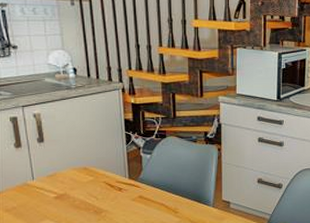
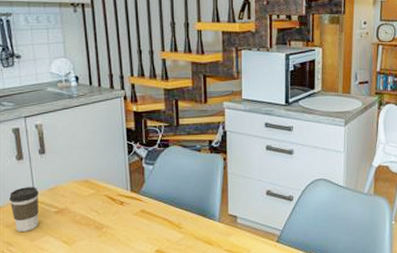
coffee cup: none [8,173,38,216] -> present [9,187,38,232]

